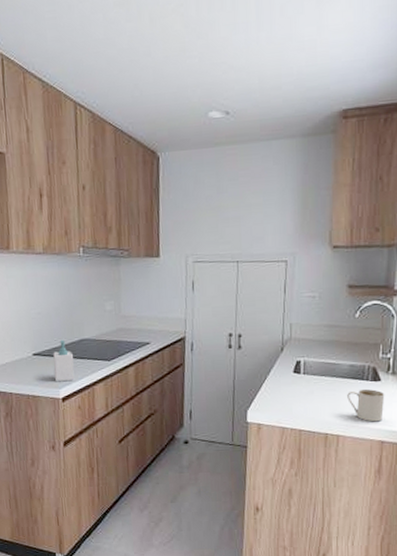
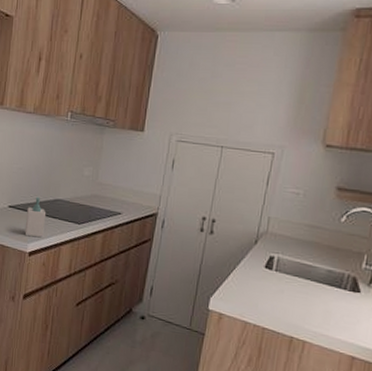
mug: present [347,388,385,422] -> none [320,297,363,336]

